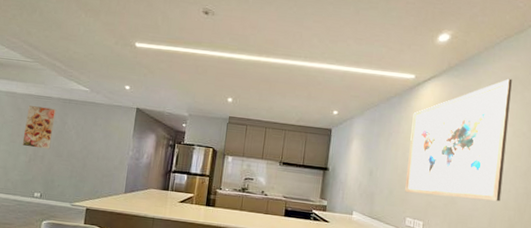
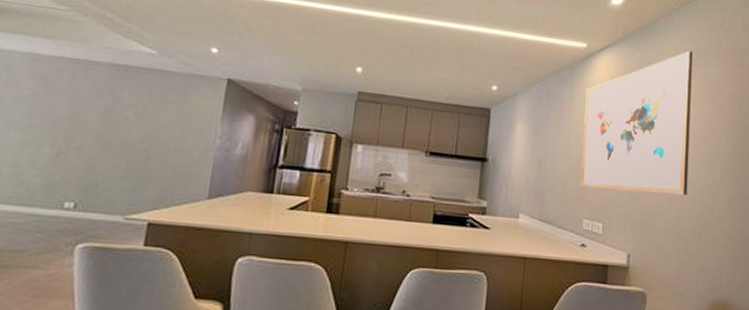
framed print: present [22,105,57,150] -> none [46,73,105,138]

